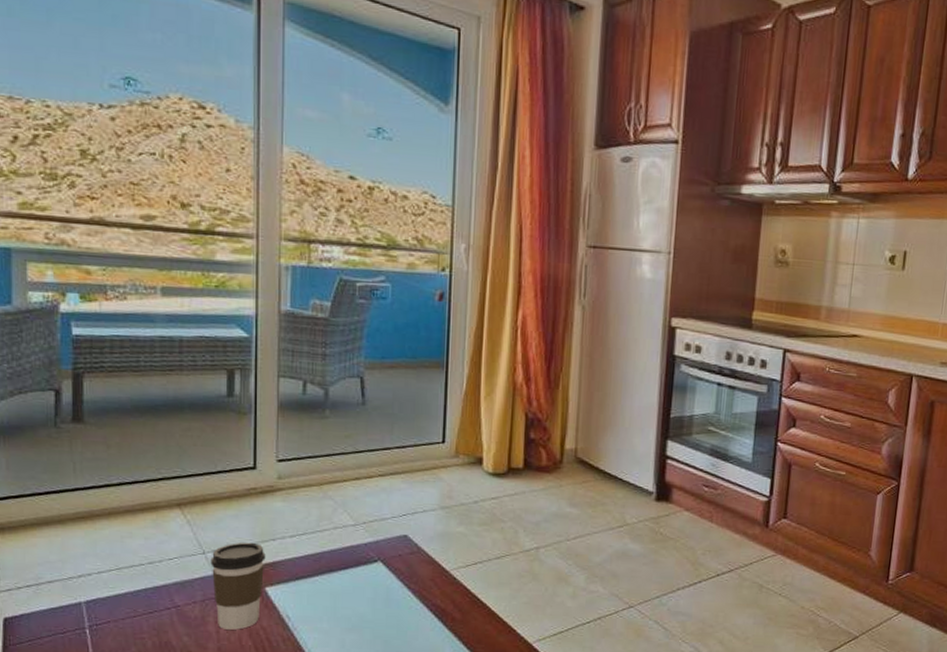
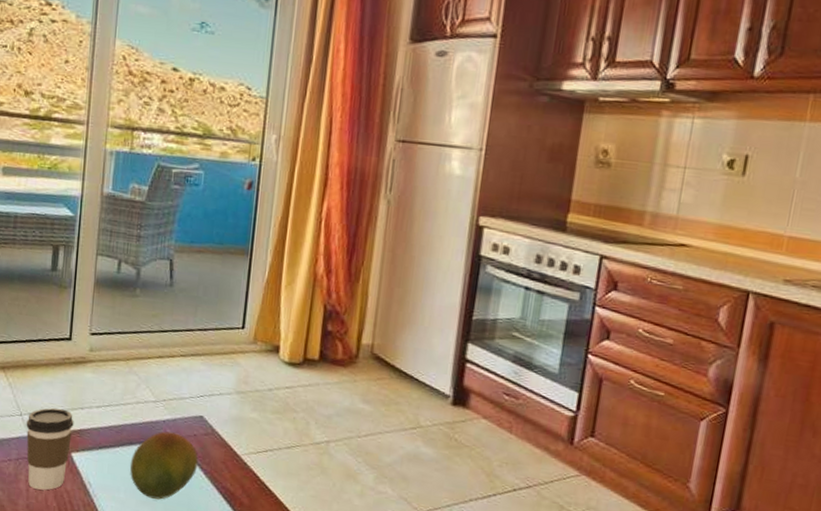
fruit: none [332,554,405,625] -> present [130,431,198,500]

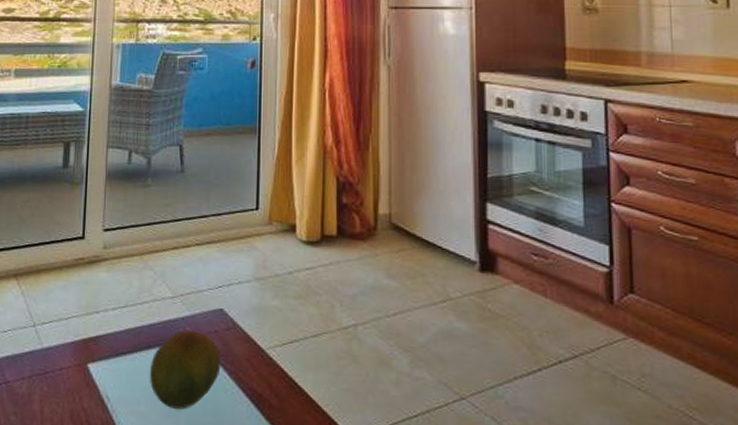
coffee cup: present [26,407,74,491] -> none [39,314,89,410]

